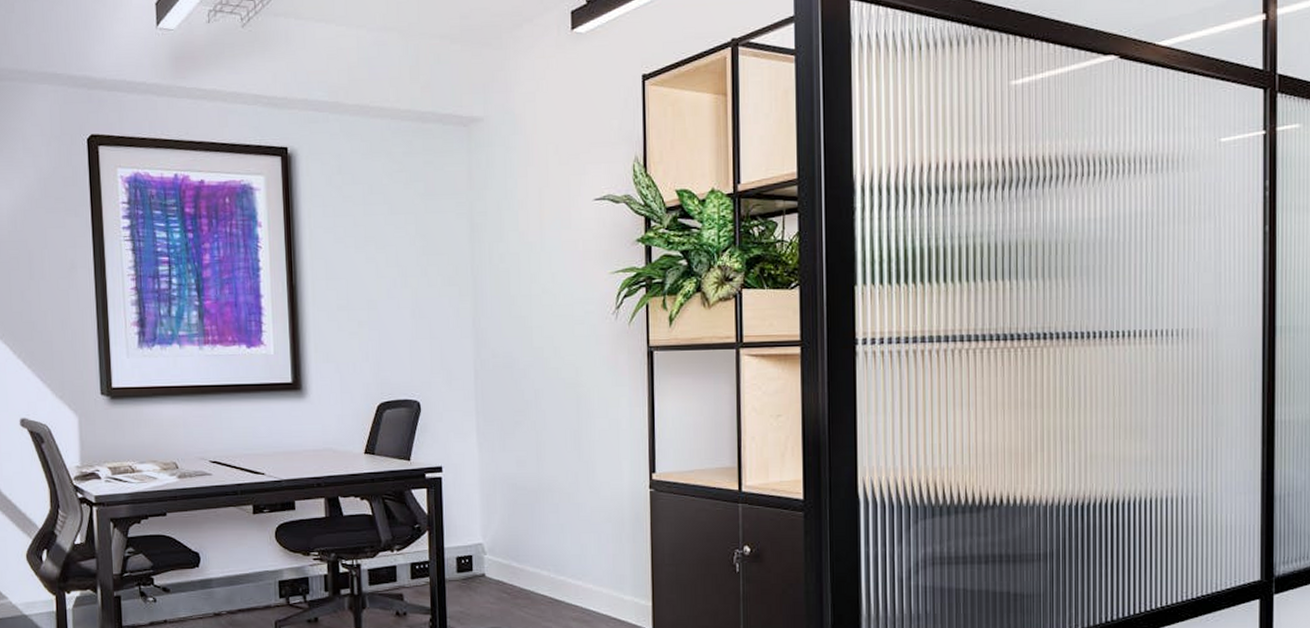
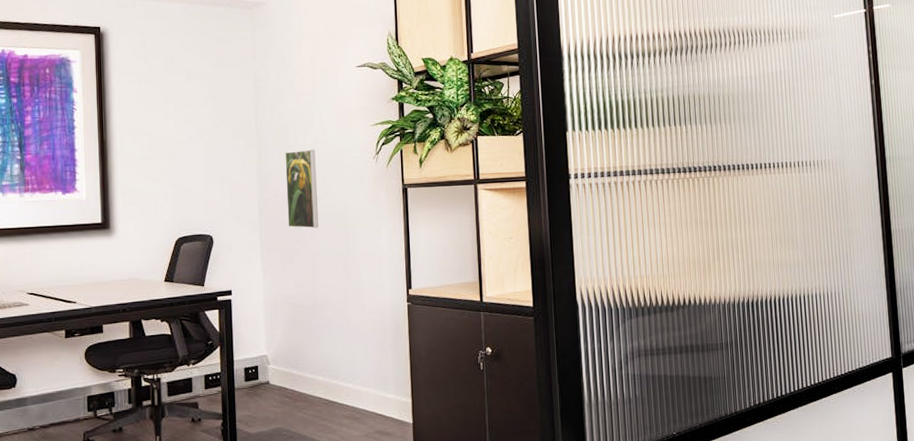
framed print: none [506,301,545,397] -> present [285,149,319,229]

